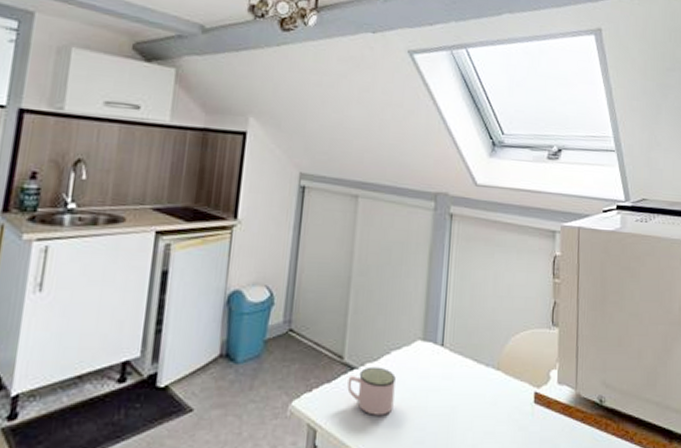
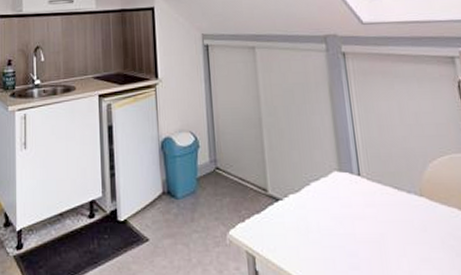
mug: present [347,366,396,415] -> none [275,197,322,243]

